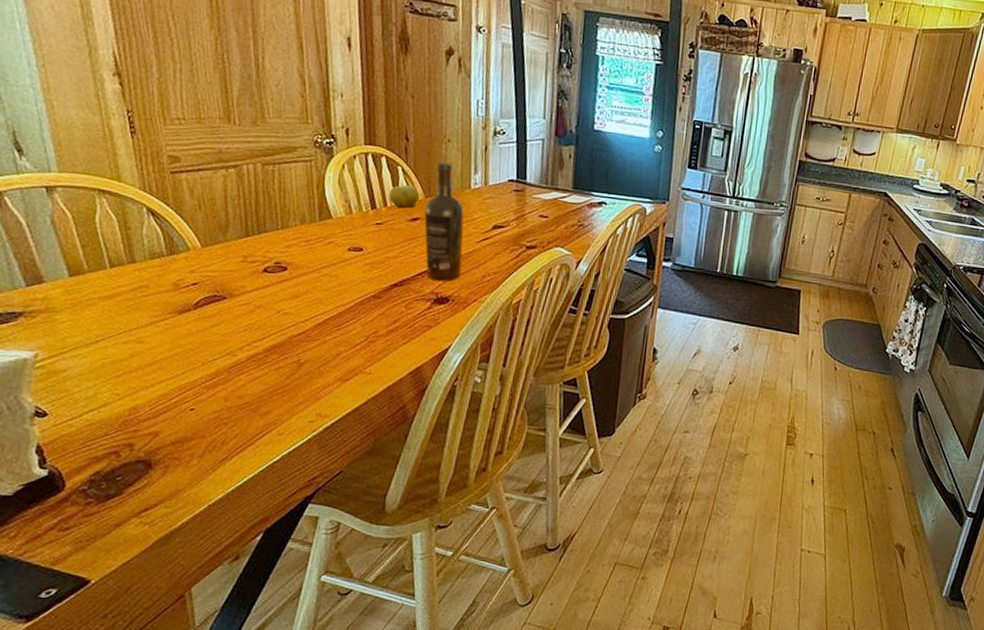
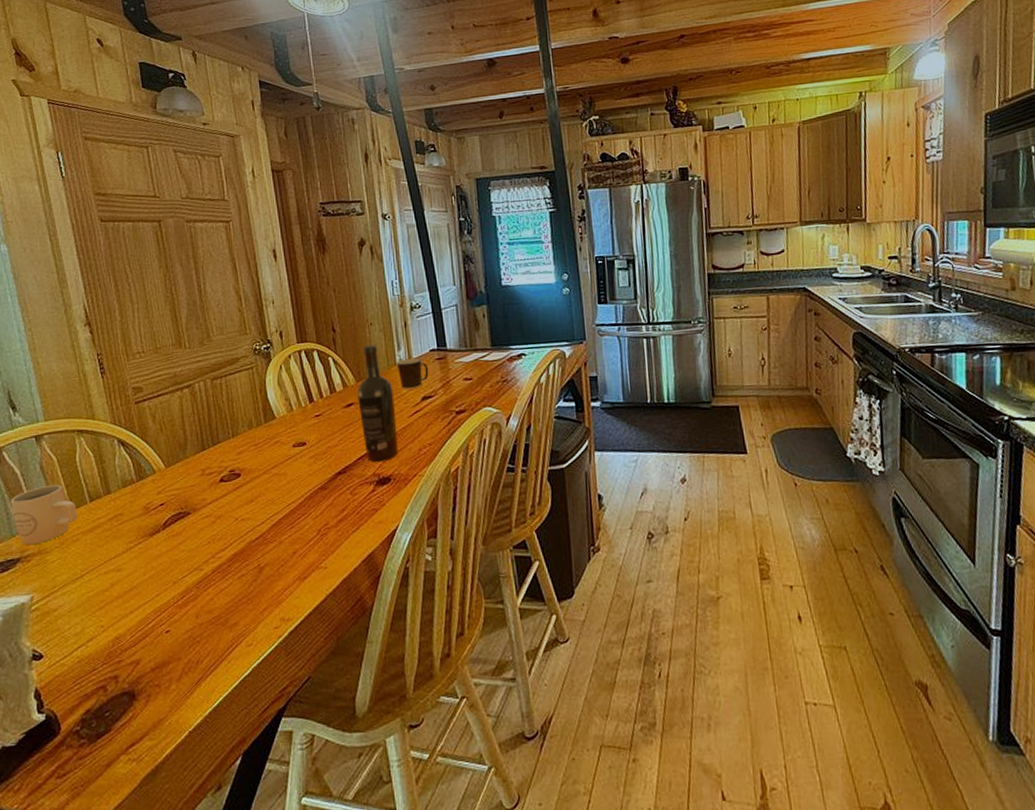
mug: none [13,241,95,302] -> present [10,484,78,546]
fruit: present [389,183,419,209] -> none [324,373,351,397]
mug: none [470,183,504,217] -> present [396,357,429,391]

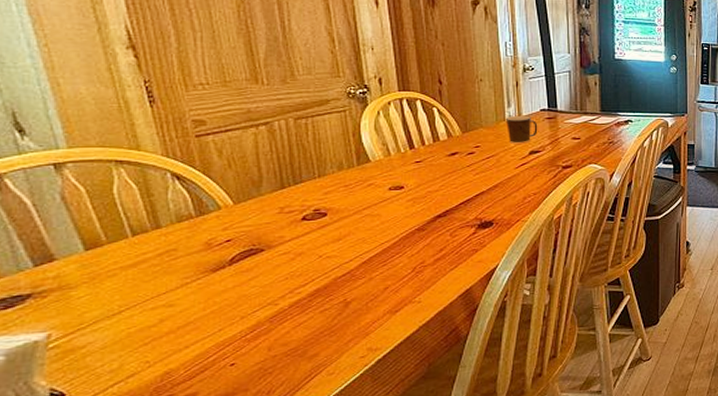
mug: present [10,484,78,546] -> none [17,216,115,281]
wine bottle: present [356,344,398,462] -> none [461,99,502,207]

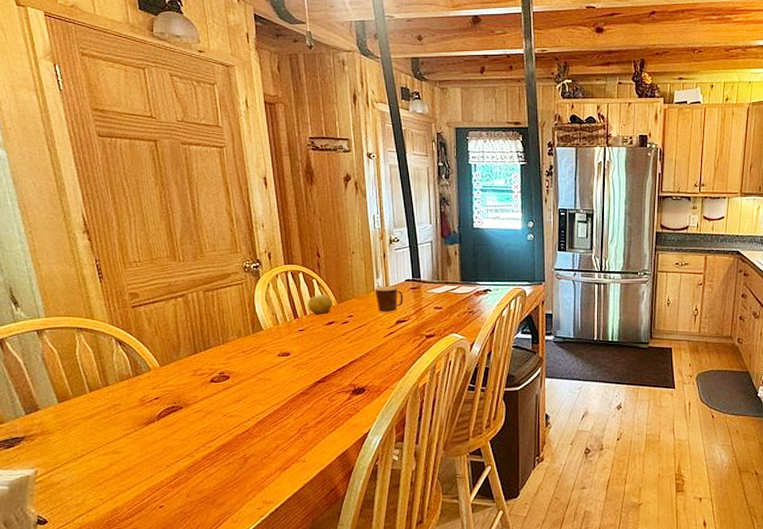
fruit: none [427,123,456,146] -> present [308,294,332,315]

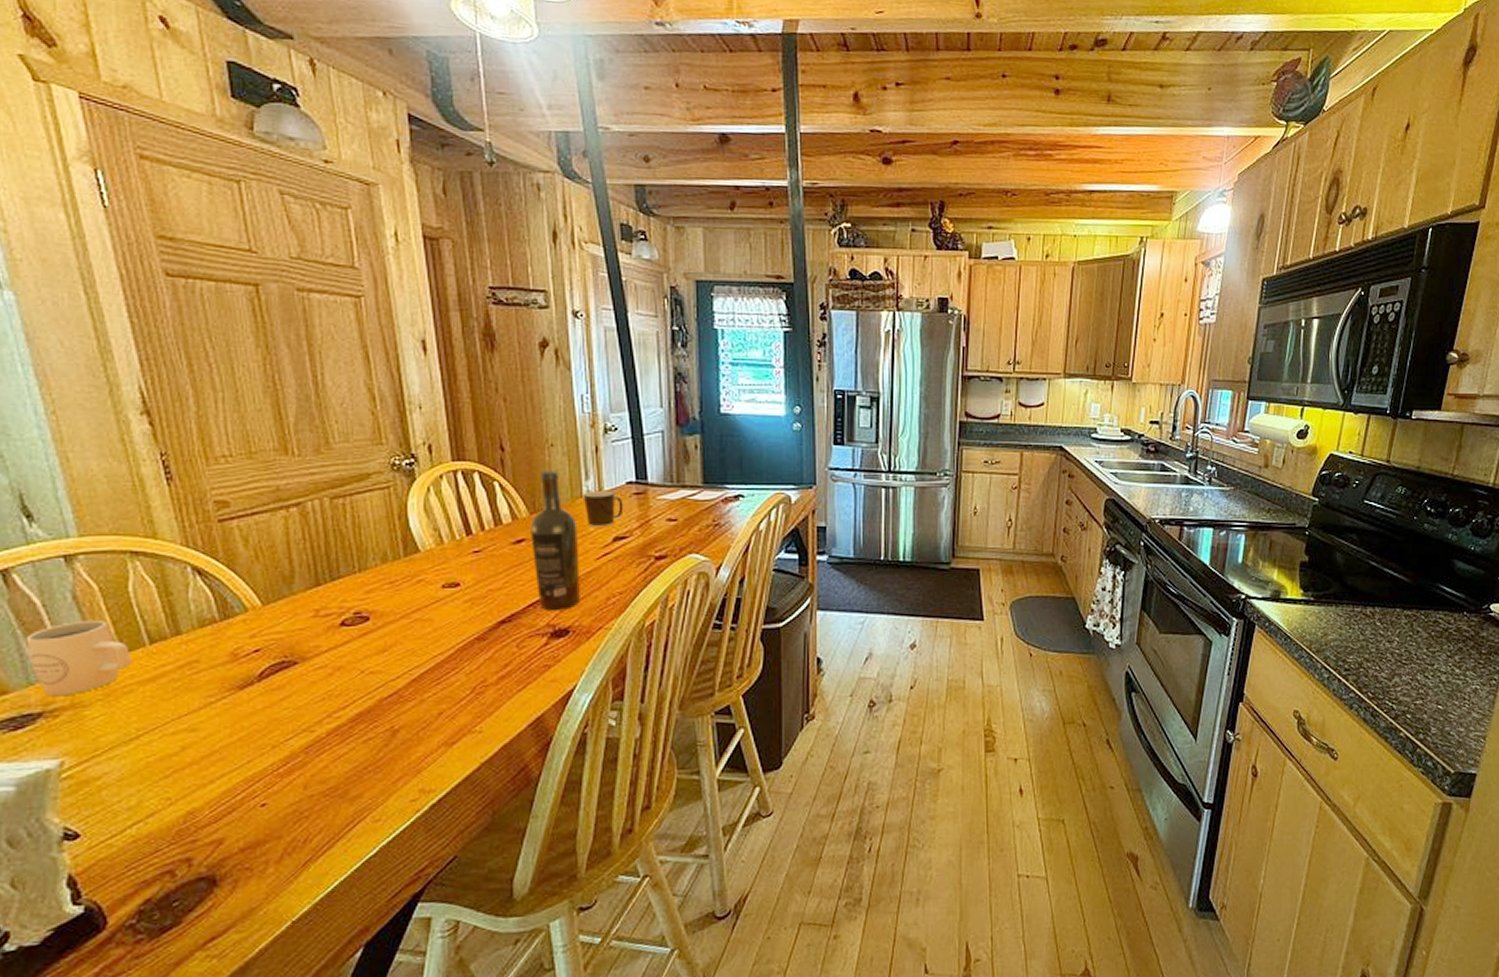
mug: none [14,374,78,427] -> present [26,619,132,697]
fruit: present [308,294,332,315] -> none [487,501,522,531]
wine bottle: none [337,270,373,374] -> present [529,469,580,610]

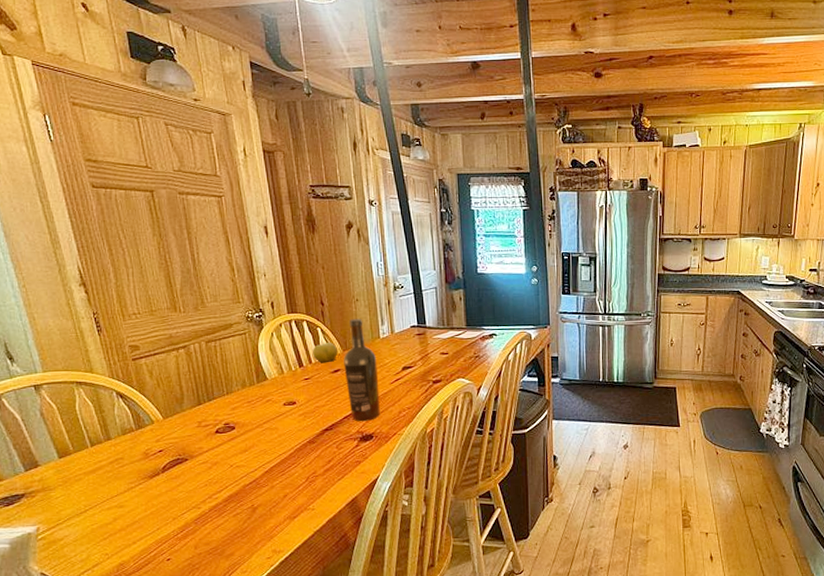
mug: present [26,619,132,697] -> none [12,429,80,483]
fruit: none [487,501,522,531] -> present [313,342,338,363]
mug: present [582,490,623,529] -> none [380,332,409,361]

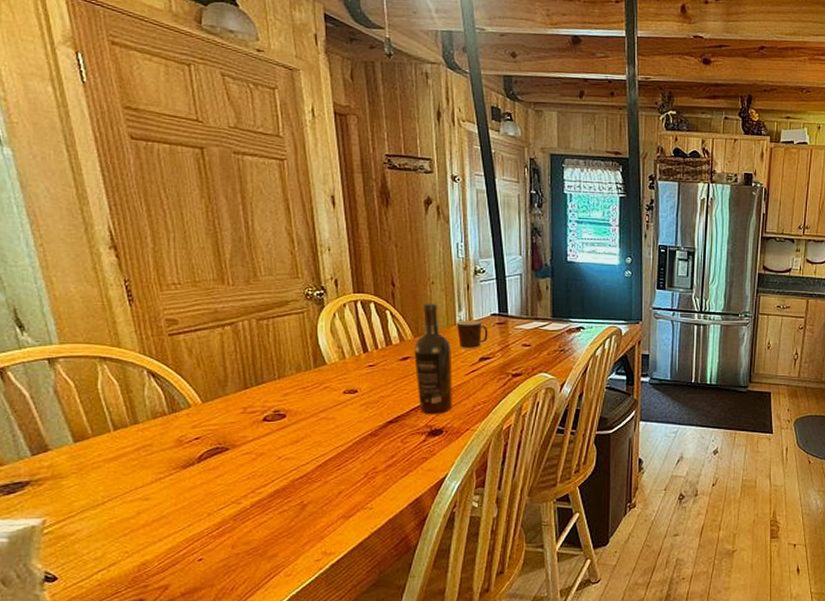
fruit: present [313,342,338,363] -> none [380,326,408,350]
mug: none [380,332,409,361] -> present [456,320,488,351]

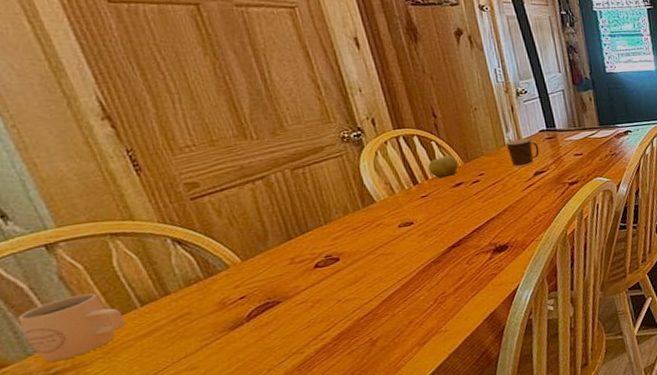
mug: none [17,409,99,469] -> present [18,292,126,363]
fruit: none [380,326,408,350] -> present [428,155,458,179]
wine bottle: present [413,302,453,414] -> none [465,127,514,233]

